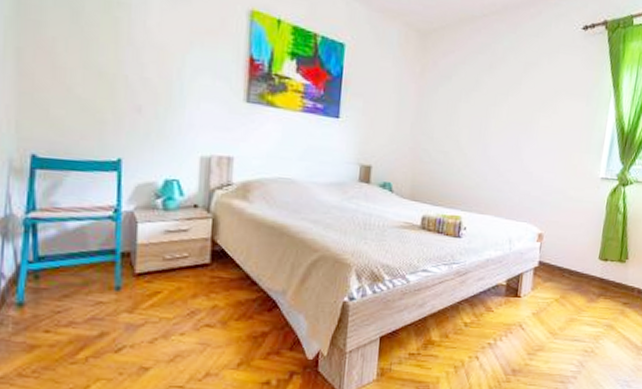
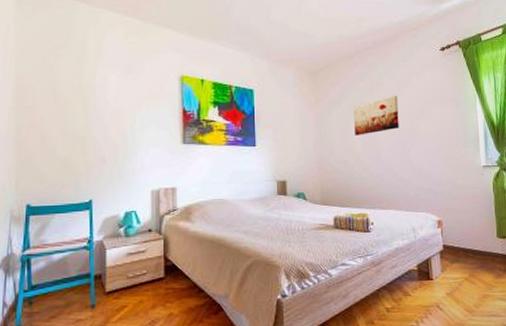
wall art: none [462,78,521,123] -> present [354,96,399,135]

